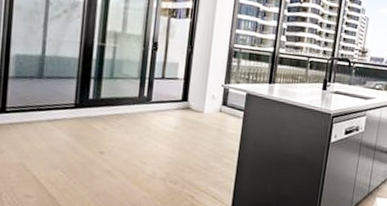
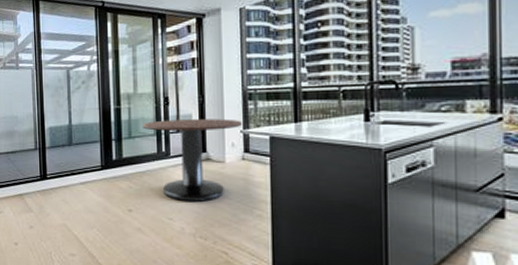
dining table: none [126,64,225,148] -> present [142,119,243,202]

